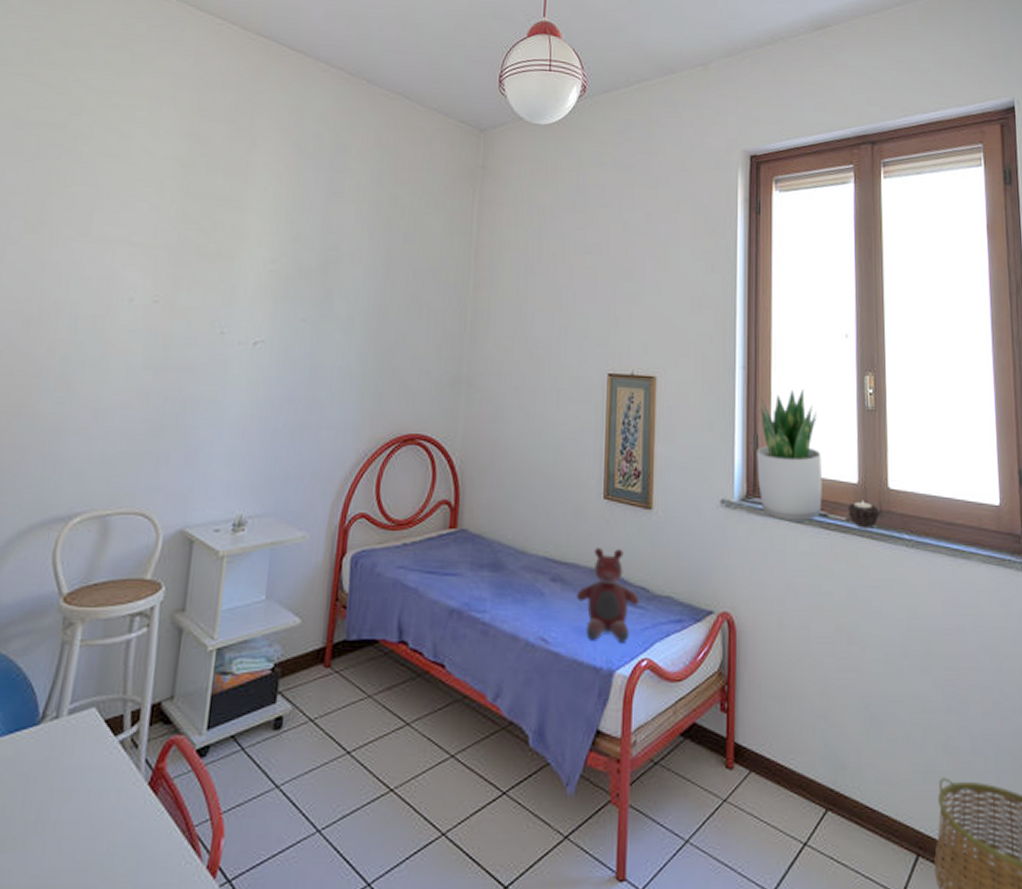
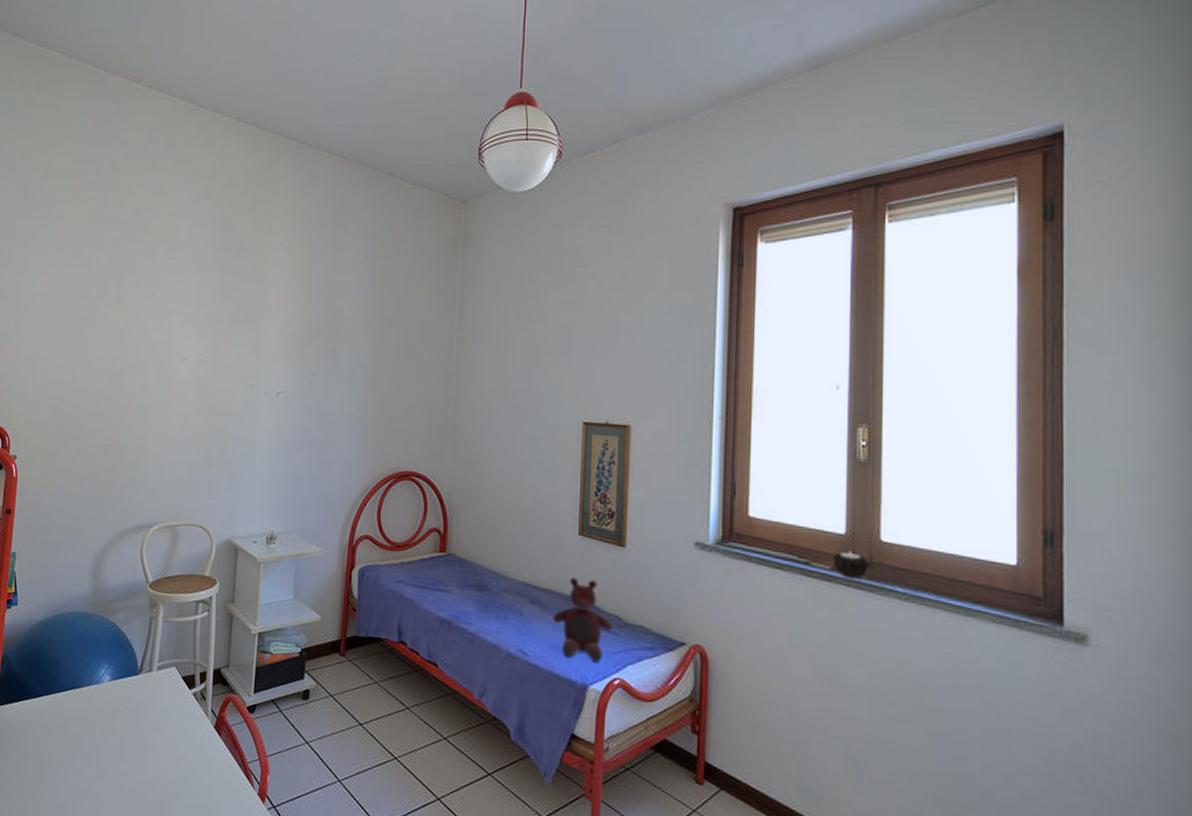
planter: present [756,389,822,520] -> none [733,440,805,567]

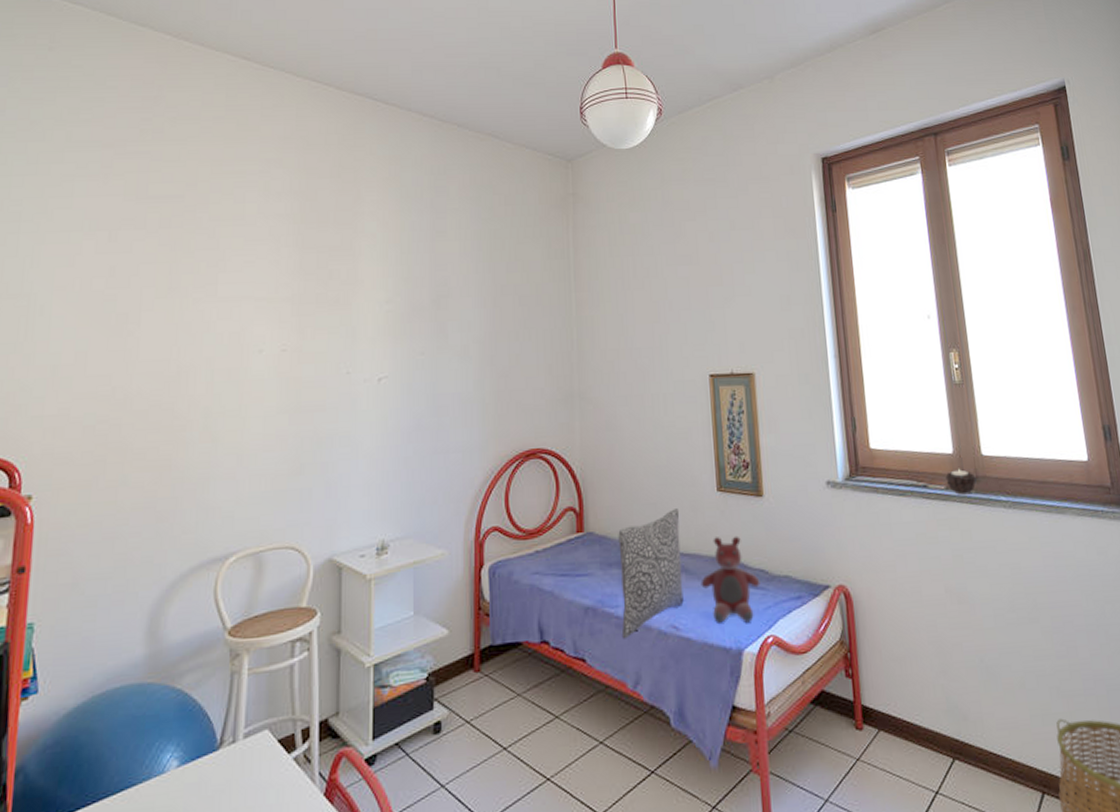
pillow: none [472,545,539,654] -> present [618,509,684,639]

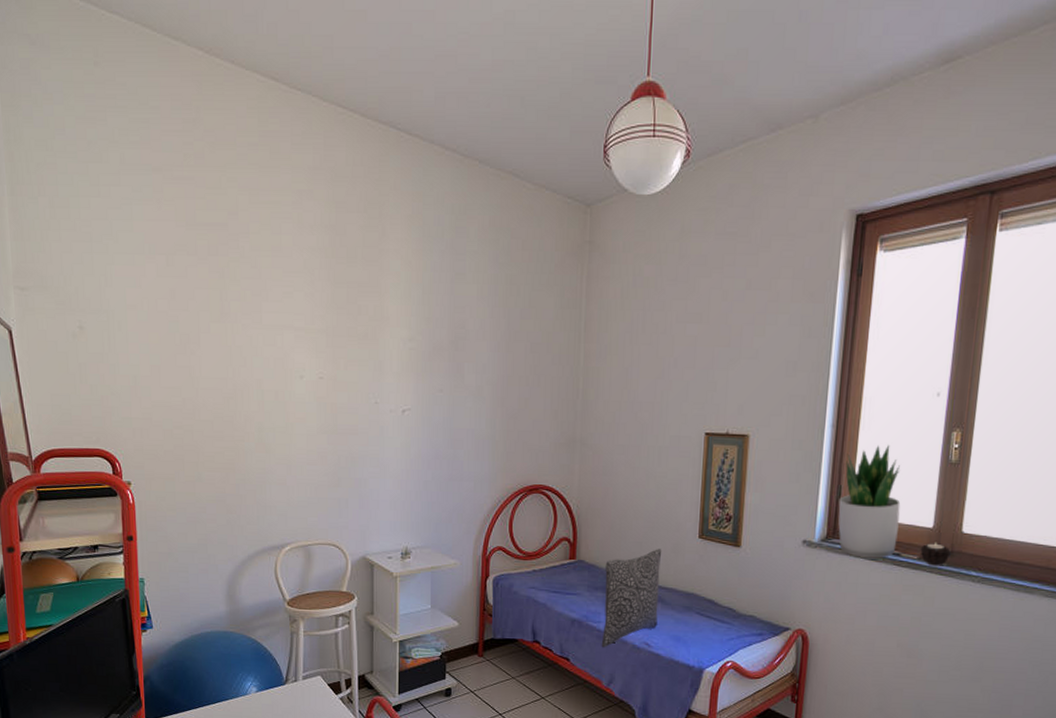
teddy bear: present [700,535,761,623] -> none [674,576,727,649]
planter: none [854,371,922,494] -> present [838,445,901,558]

